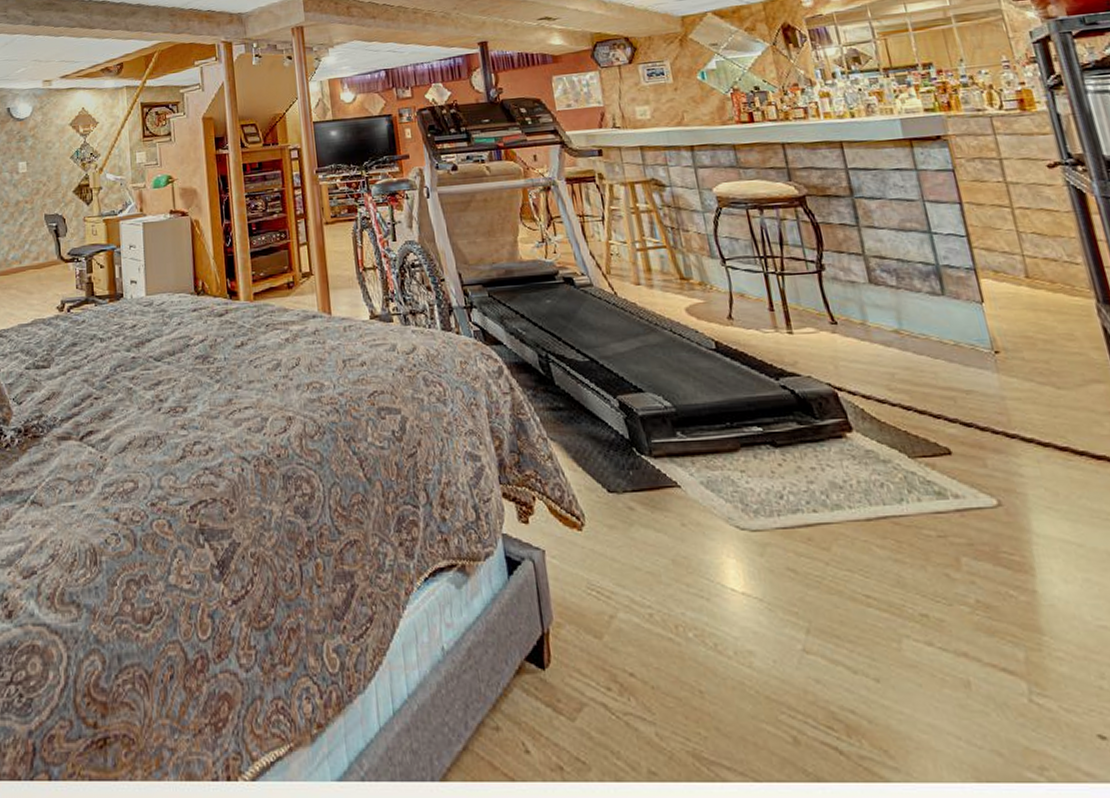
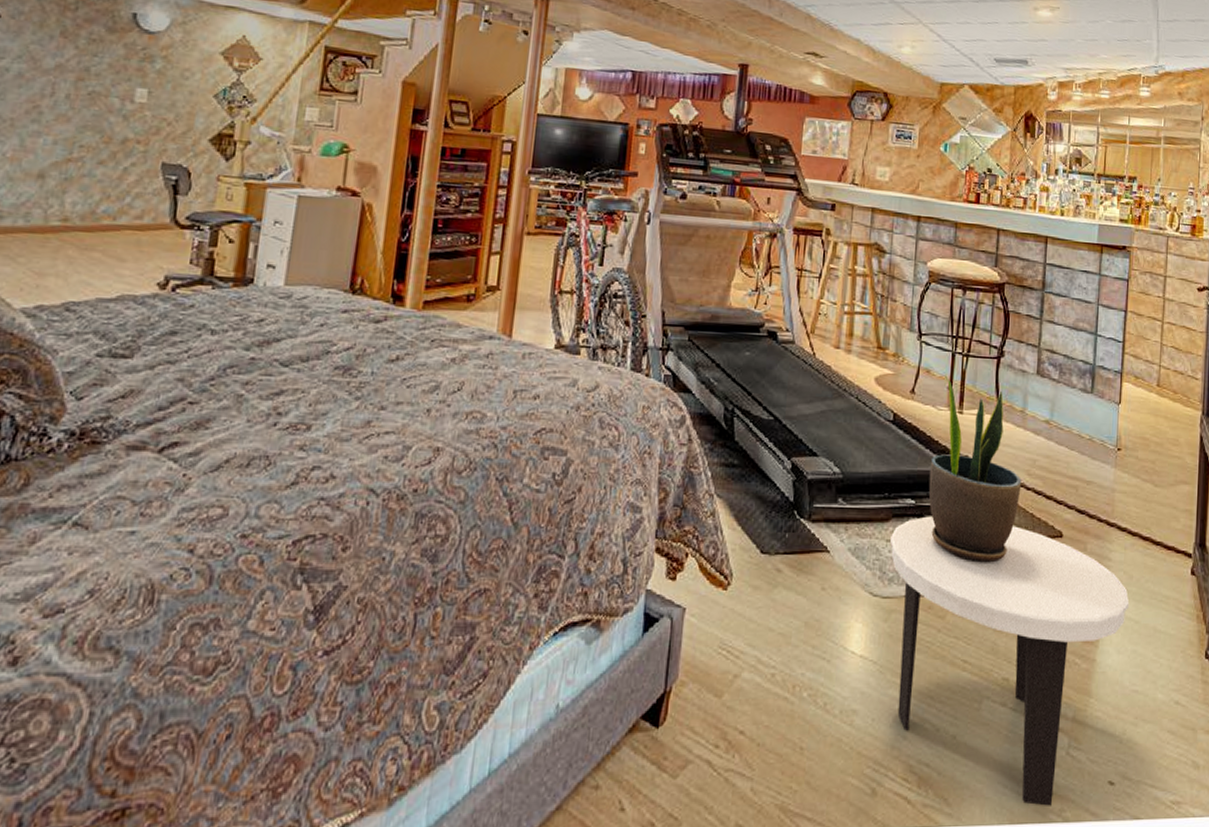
side table: none [744,442,1065,763] -> present [890,516,1130,806]
potted plant: none [762,297,888,489] -> present [929,375,1022,563]

